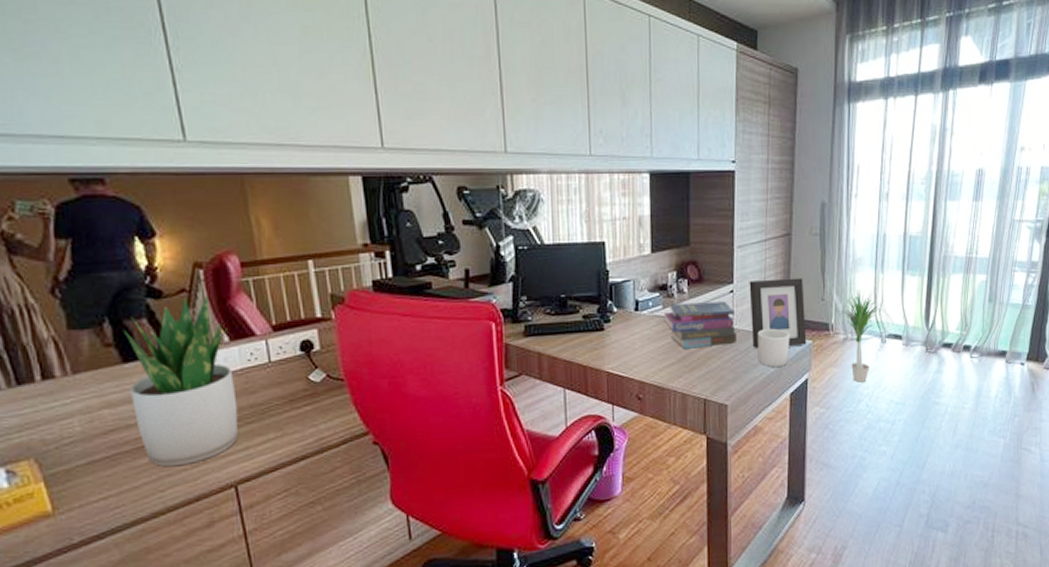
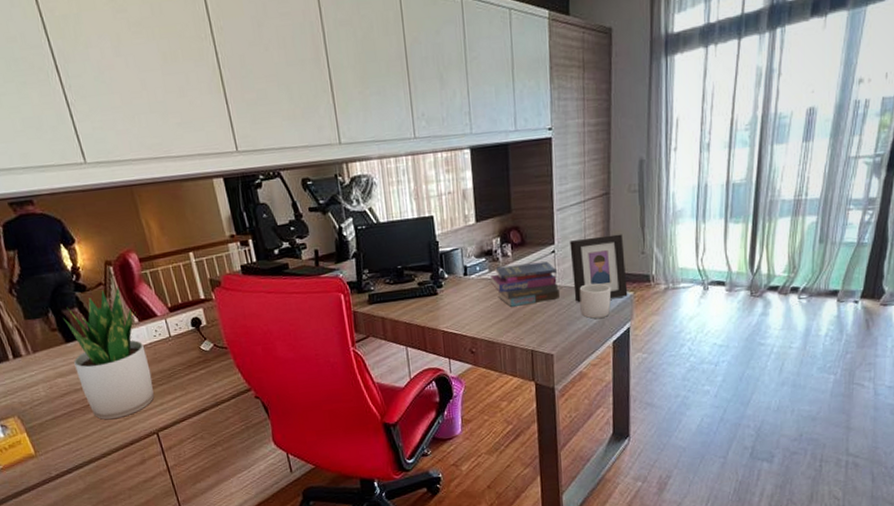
potted plant: present [829,289,895,382] -> none [650,240,718,328]

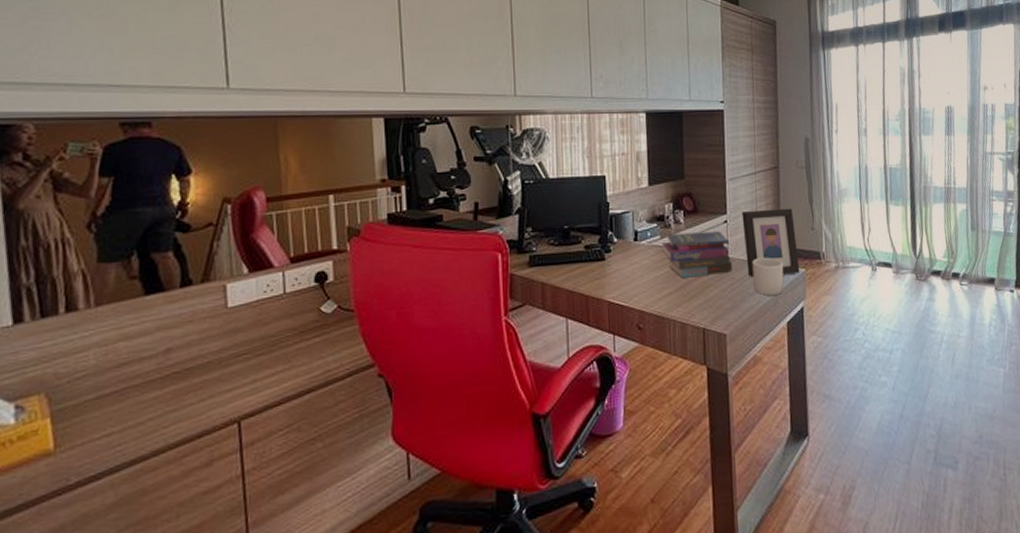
planter: present [63,286,154,420] -> none [148,229,250,402]

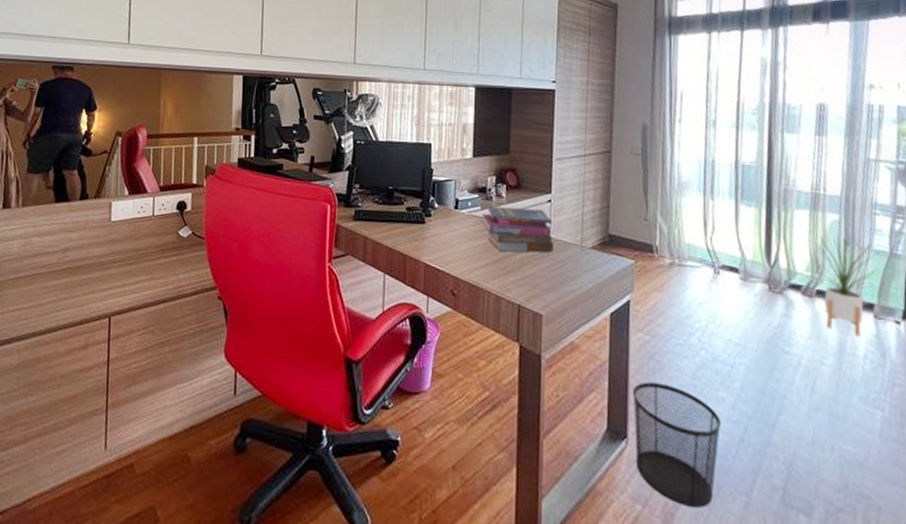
picture frame: present [741,208,800,278] -> none [567,193,628,264]
mug: present [752,257,784,296] -> none [575,241,611,283]
waste bin: none [810,379,885,486] -> present [632,381,722,508]
house plant: none [948,219,997,309] -> present [813,231,879,337]

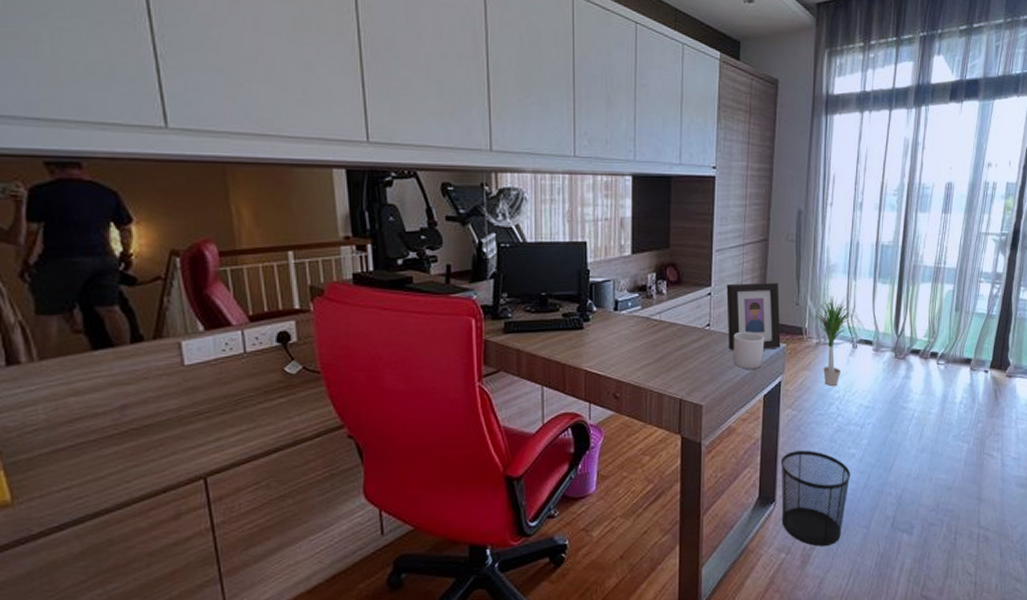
books: present [482,206,553,253] -> none [642,303,713,349]
picture frame: none [567,193,628,264] -> present [726,282,781,351]
mug: none [575,241,611,283] -> present [733,331,765,369]
potted plant: none [653,214,729,314] -> present [803,295,866,386]
house plant: present [813,231,879,337] -> none [931,300,980,387]

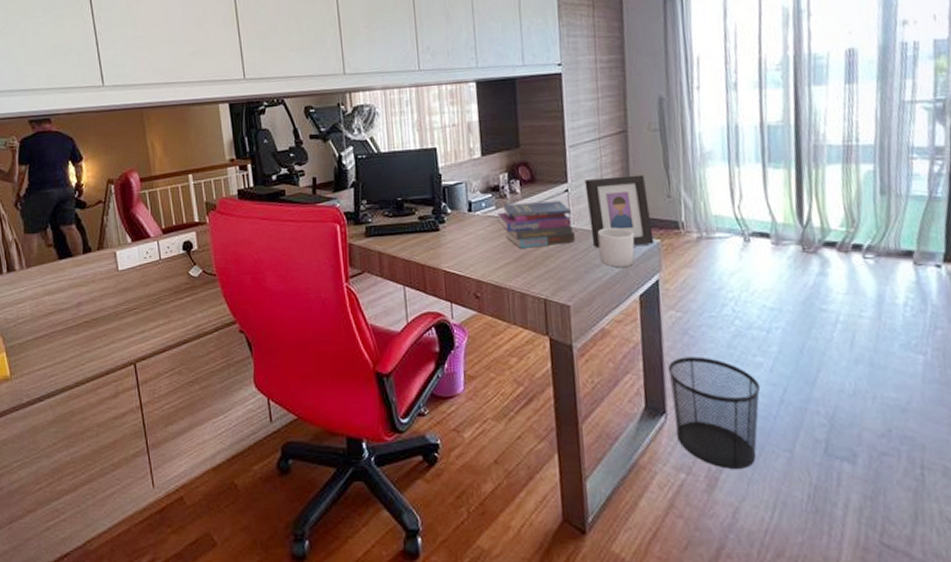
books: none [642,303,713,349] -> present [497,201,575,249]
potted plant: present [803,295,866,386] -> none [678,185,759,285]

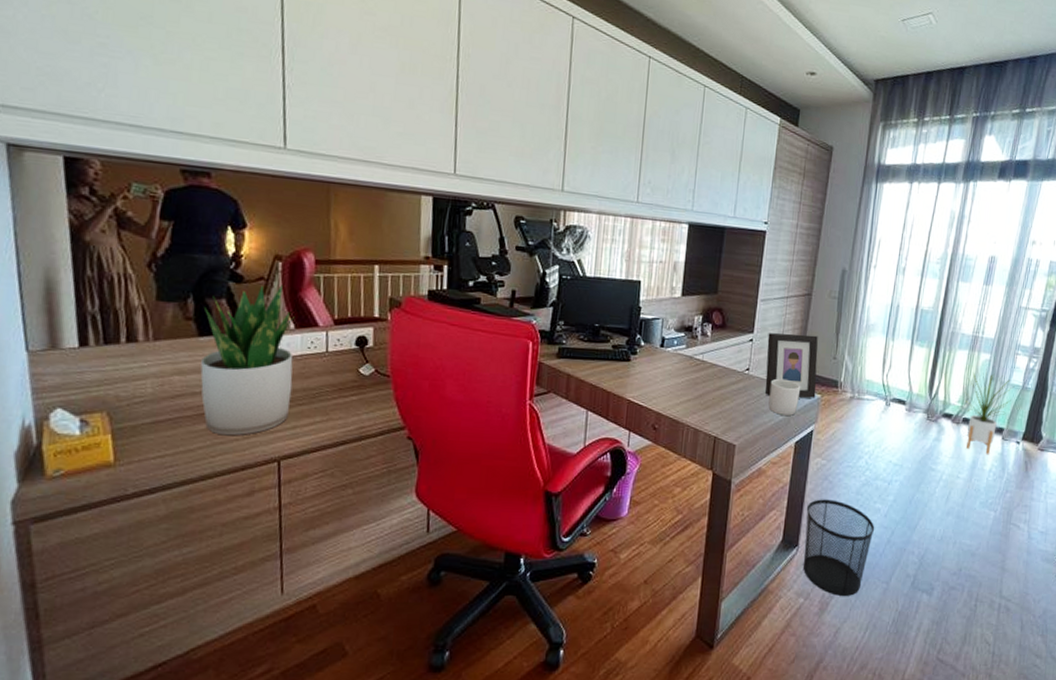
planter: none [60,205,137,345] -> present [200,285,294,436]
books: present [497,201,575,249] -> none [686,344,752,389]
house plant: none [847,182,918,286] -> present [965,369,1015,455]

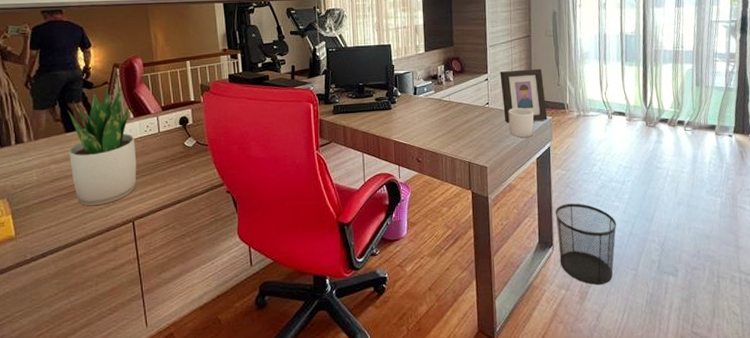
house plant: present [965,369,1015,455] -> none [675,77,719,150]

